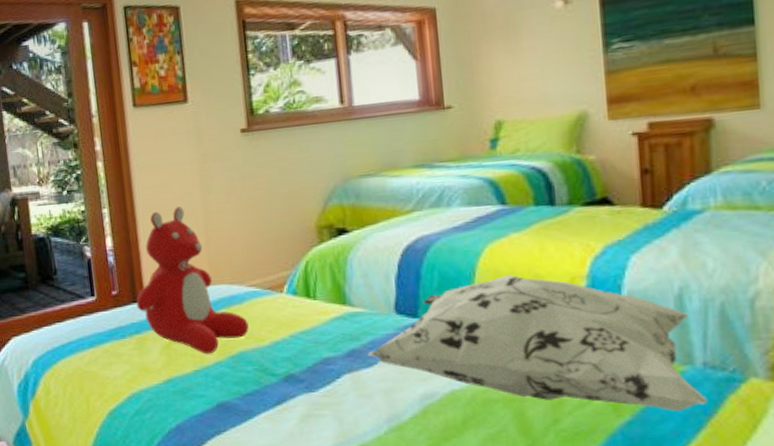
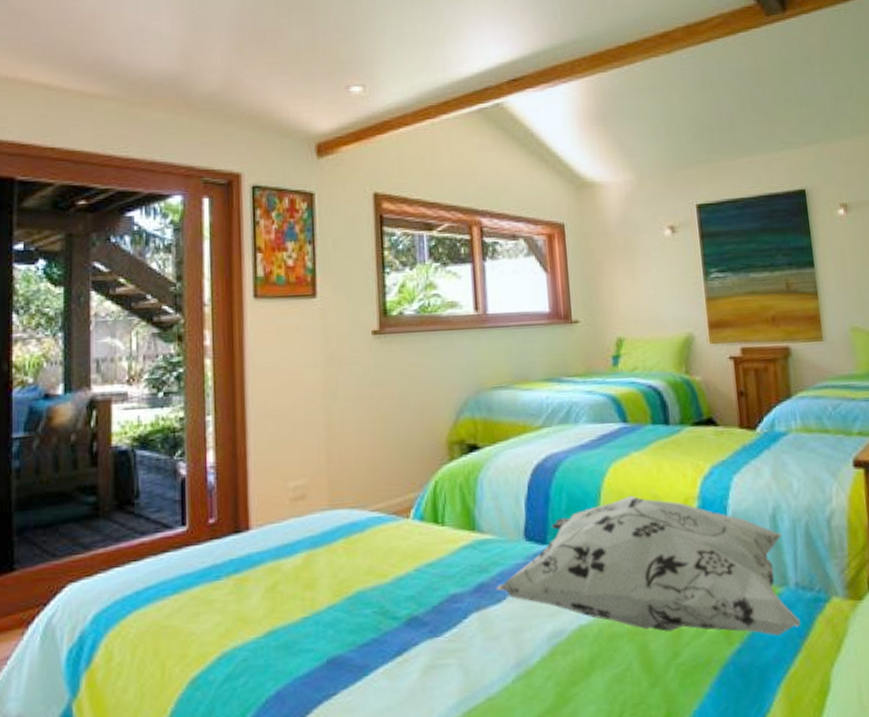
teddy bear: present [136,206,249,354] -> none [238,416,370,596]

